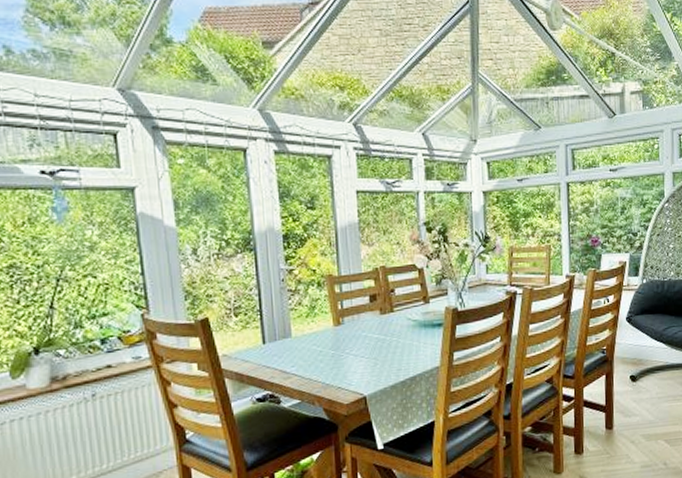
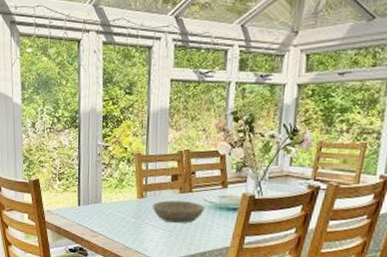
bowl: none [351,322,409,349] -> present [152,200,205,223]

